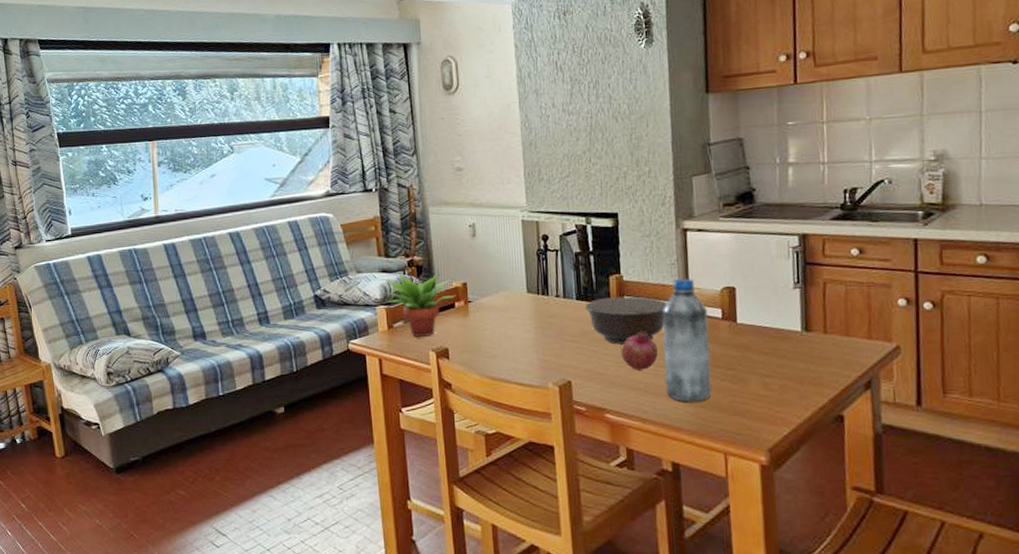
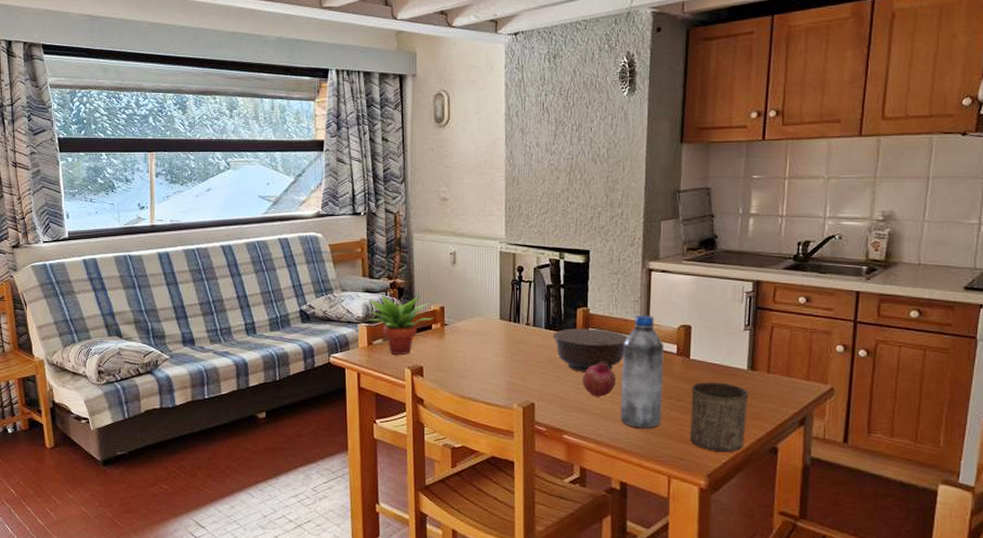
cup: none [741,347,806,424] -> present [690,382,749,453]

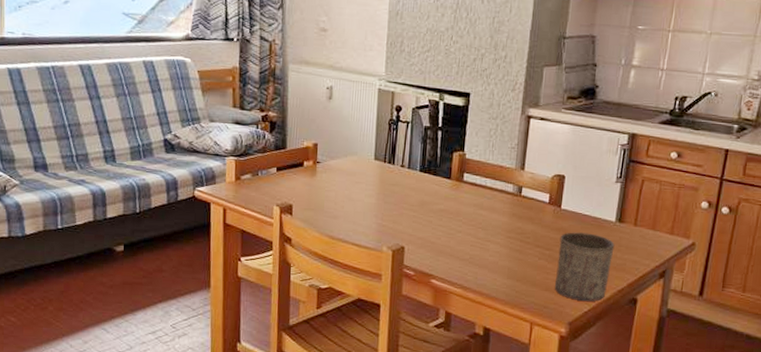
succulent plant: present [368,295,434,355] -> none [237,128,306,192]
bowl: present [553,328,628,372] -> none [427,172,503,218]
fruit: present [582,362,616,397] -> none [453,207,487,243]
water bottle: present [620,314,664,429] -> none [488,162,537,276]

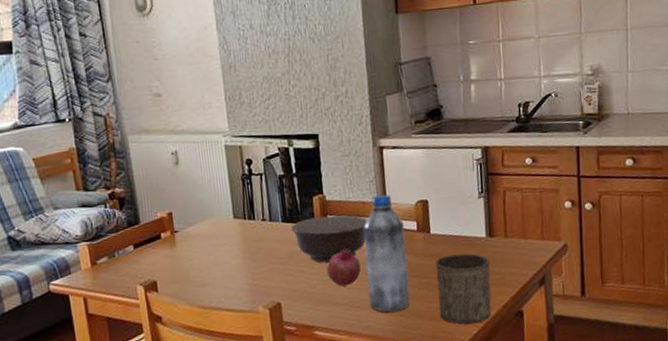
bowl: none [427,172,503,218] -> present [291,215,368,263]
fruit: none [453,207,487,243] -> present [326,248,361,287]
water bottle: none [488,162,537,276] -> present [363,194,410,313]

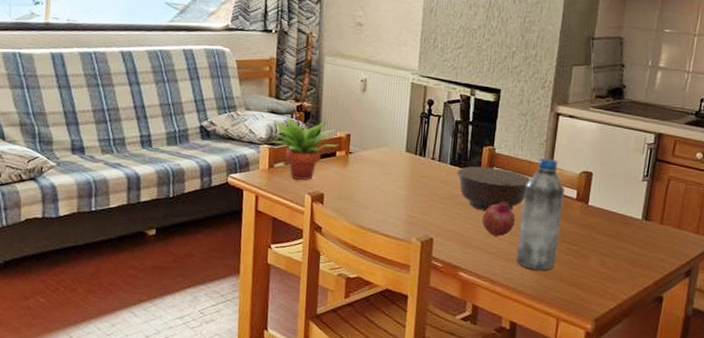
succulent plant: none [87,204,162,272] -> present [271,117,339,180]
cup: present [435,253,491,324] -> none [581,228,641,299]

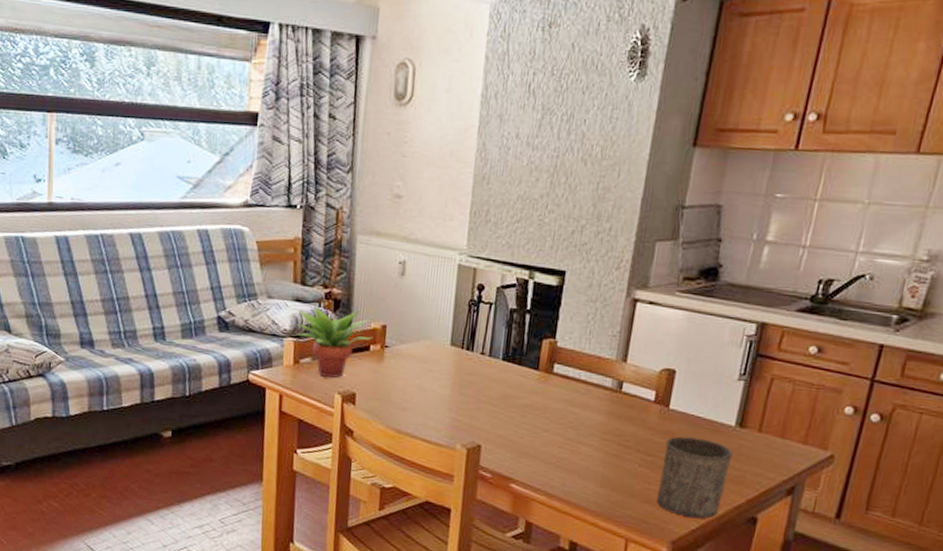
bowl: present [457,166,531,211] -> none [510,362,600,415]
fruit: present [481,201,515,237] -> none [538,403,579,444]
water bottle: present [516,157,565,271] -> none [578,352,641,485]
cup: none [581,228,641,299] -> present [657,436,733,519]

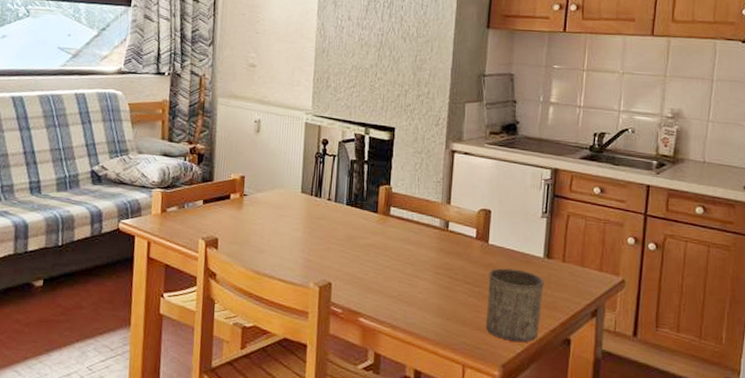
succulent plant: present [296,306,373,378] -> none [164,160,233,225]

